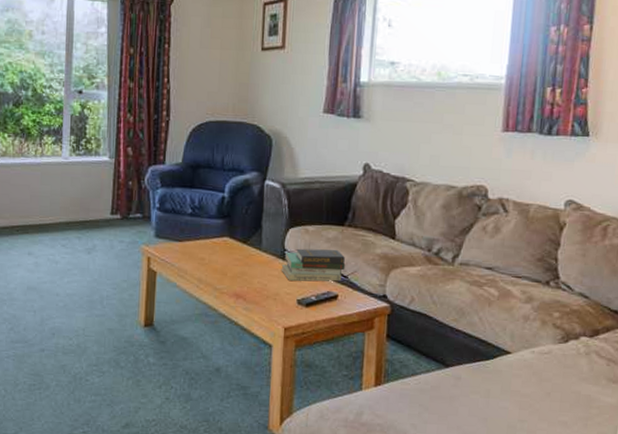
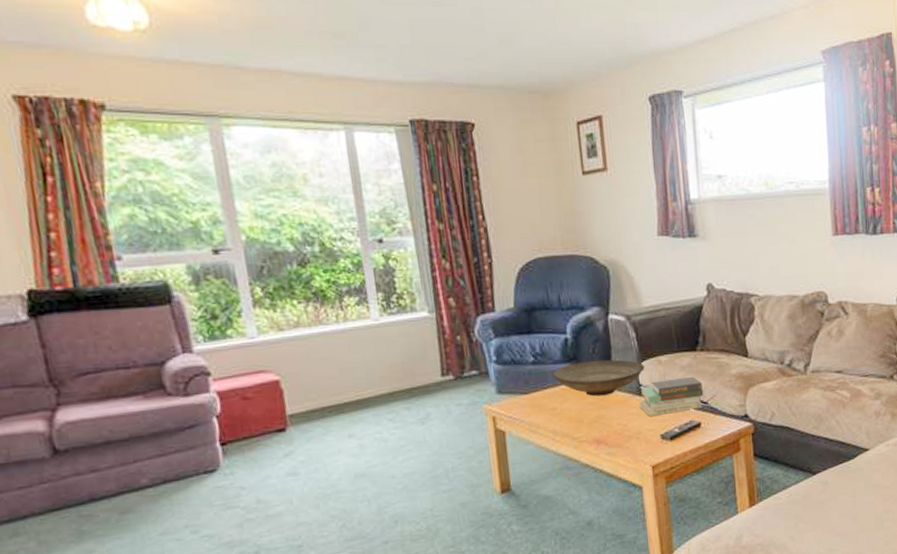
decorative bowl: none [206,220,292,255] -> present [553,359,645,397]

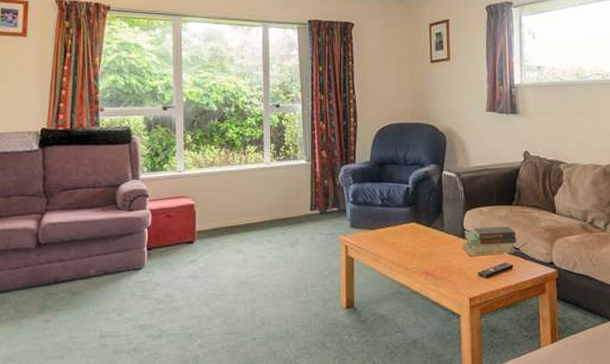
decorative bowl: present [553,359,645,397] -> none [395,206,469,236]

